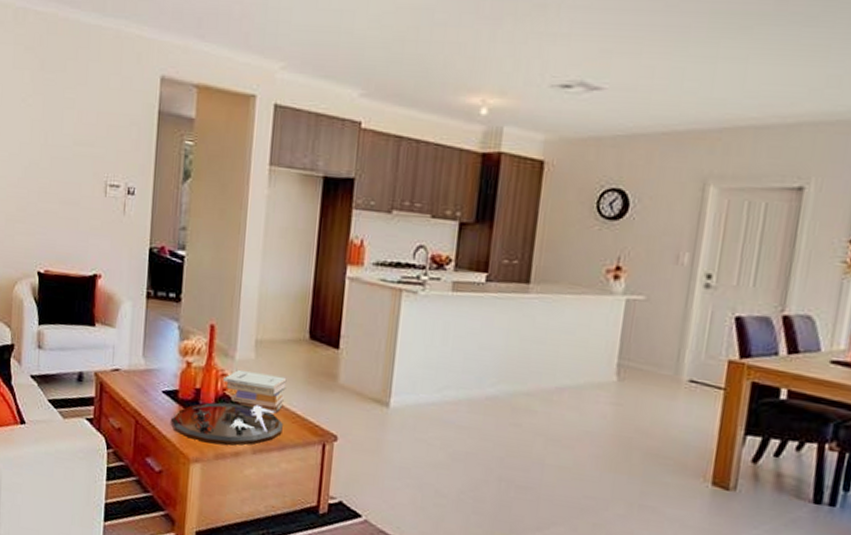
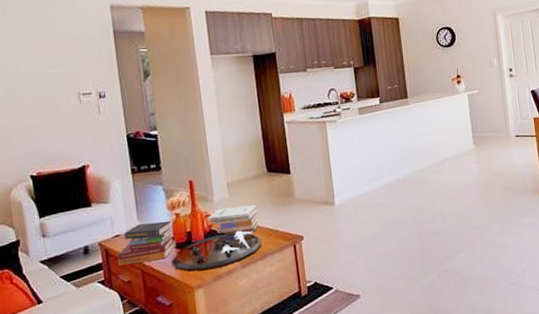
books: none [111,363,181,414] -> present [117,220,176,266]

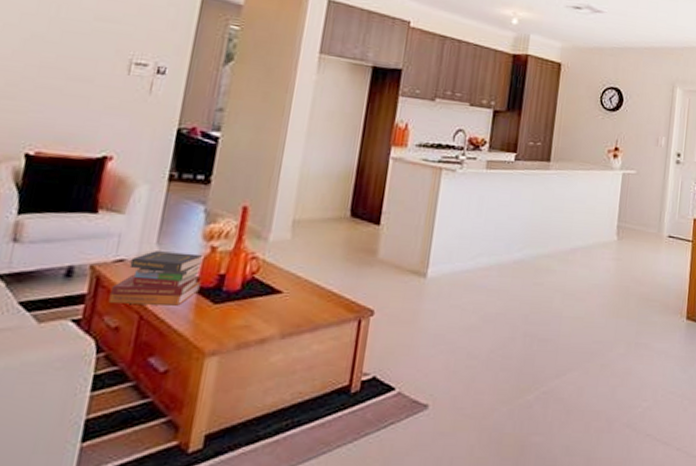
decorative tray: present [171,230,262,272] -> none [184,286,317,333]
books: present [208,204,258,235] -> none [253,252,325,294]

